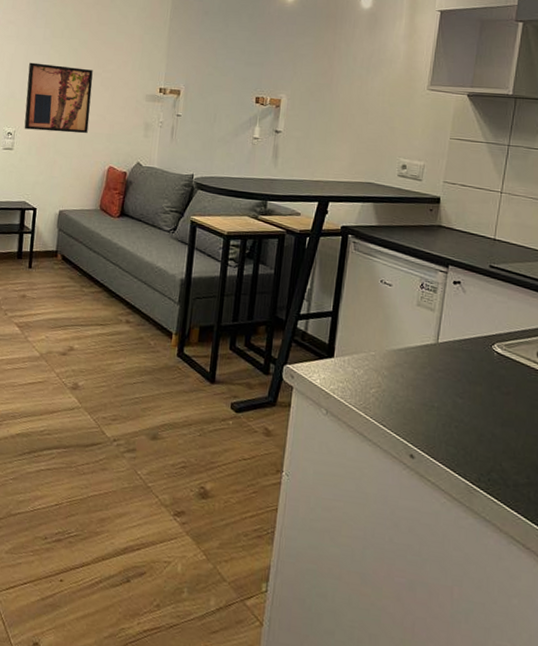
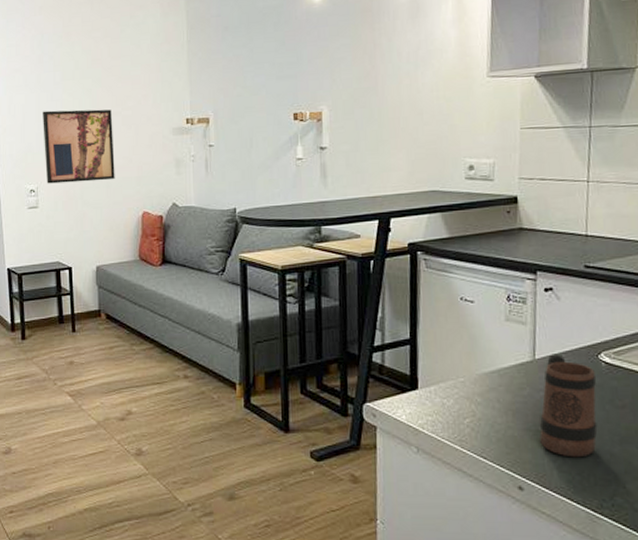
mug: none [434,340,487,435] -> present [539,354,598,458]

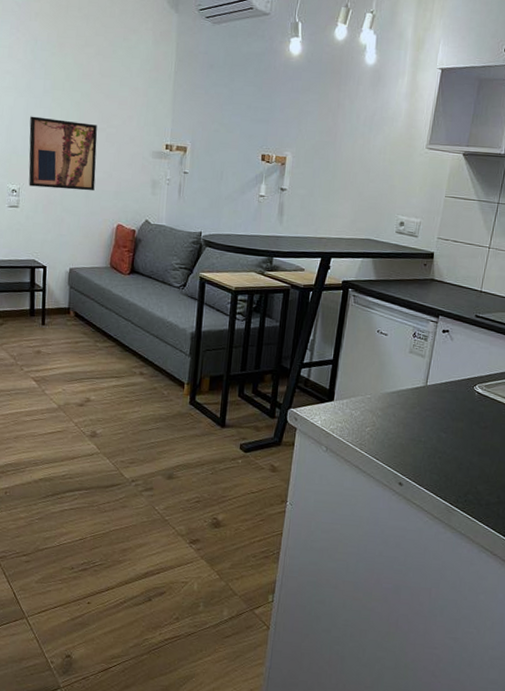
mug: present [539,354,598,458] -> none [420,382,469,464]

